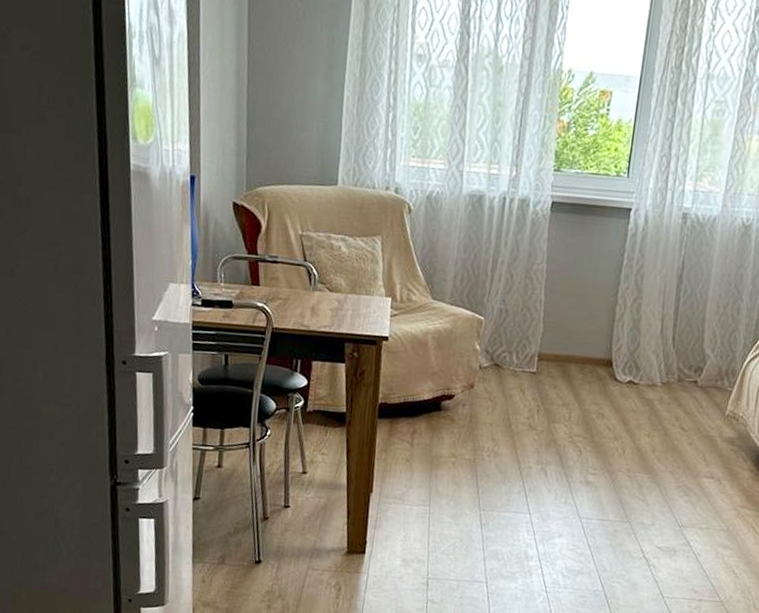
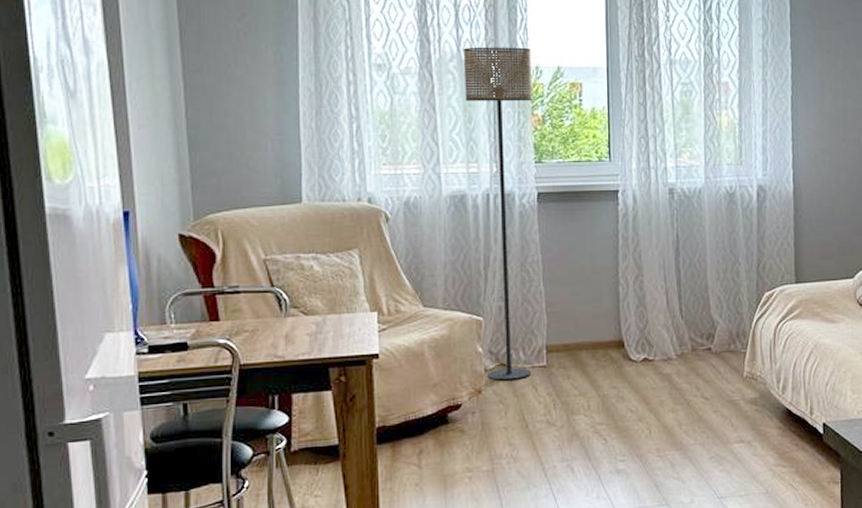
floor lamp: none [481,44,568,381] -> present [463,47,533,381]

